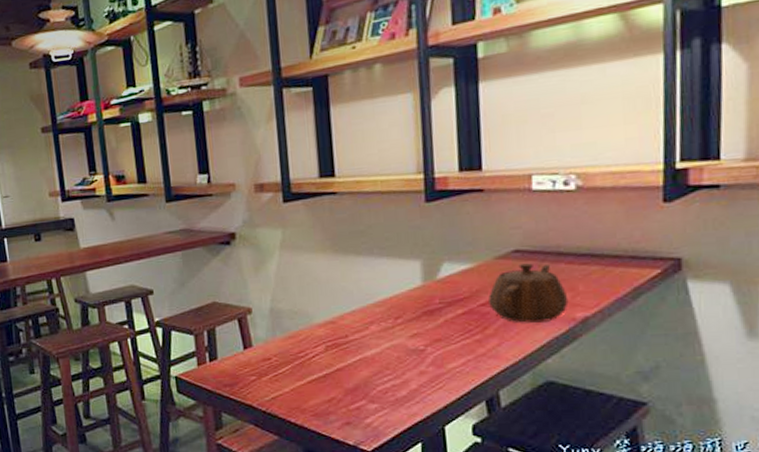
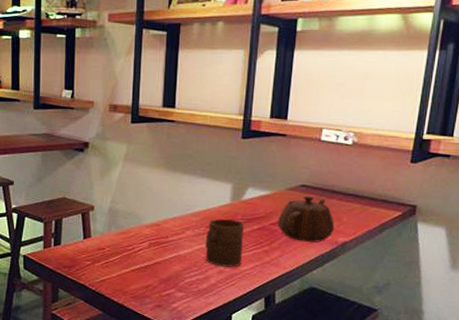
cup: none [396,304,448,366] -> present [204,218,244,267]

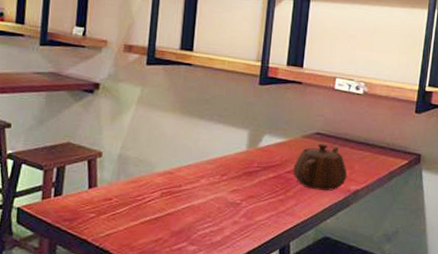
cup: present [204,218,244,267] -> none [219,166,260,218]

